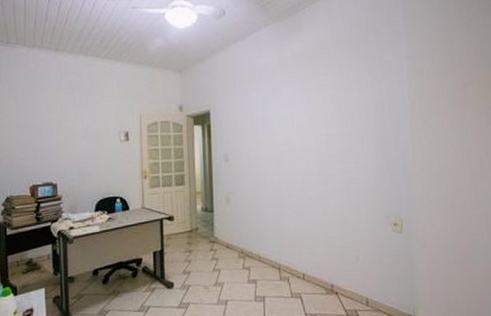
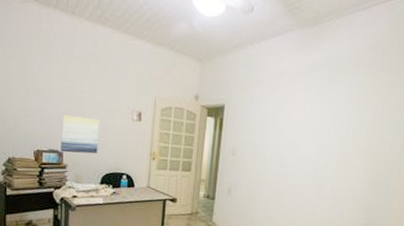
wall art: none [54,145,90,184] -> present [60,114,100,154]

